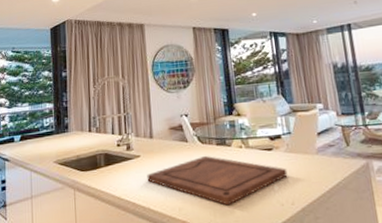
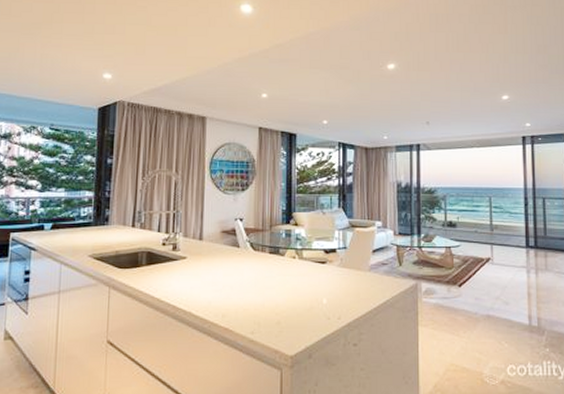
cutting board: present [147,155,288,206] -> none [191,263,338,316]

